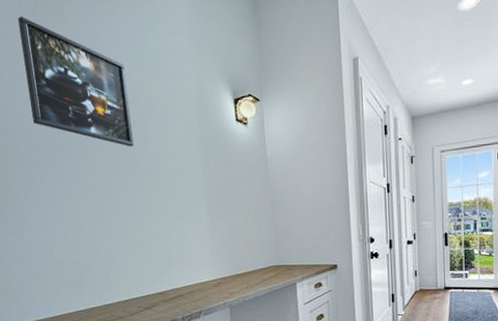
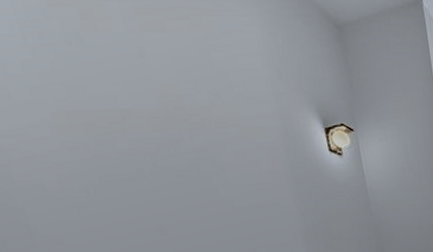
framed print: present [18,16,134,147] -> none [21,16,207,179]

